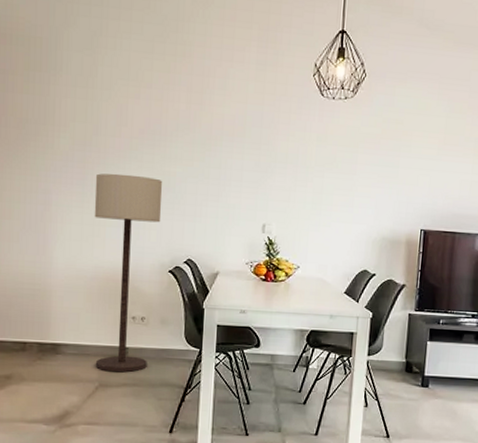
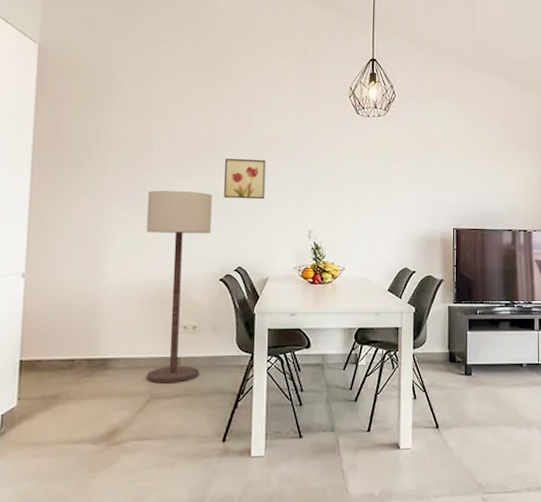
wall art: none [174,140,220,188] -> present [223,158,266,200]

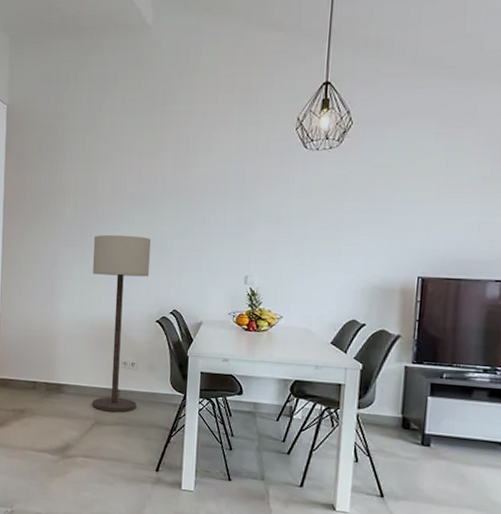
wall art: present [223,158,266,200] -> none [161,202,204,244]

